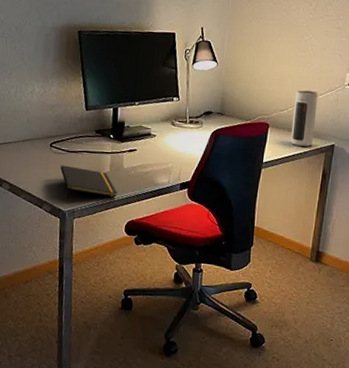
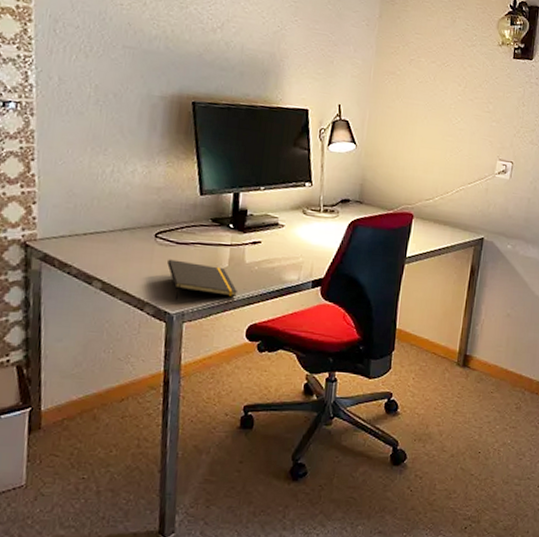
speaker: present [290,90,319,147] -> none [436,178,467,240]

